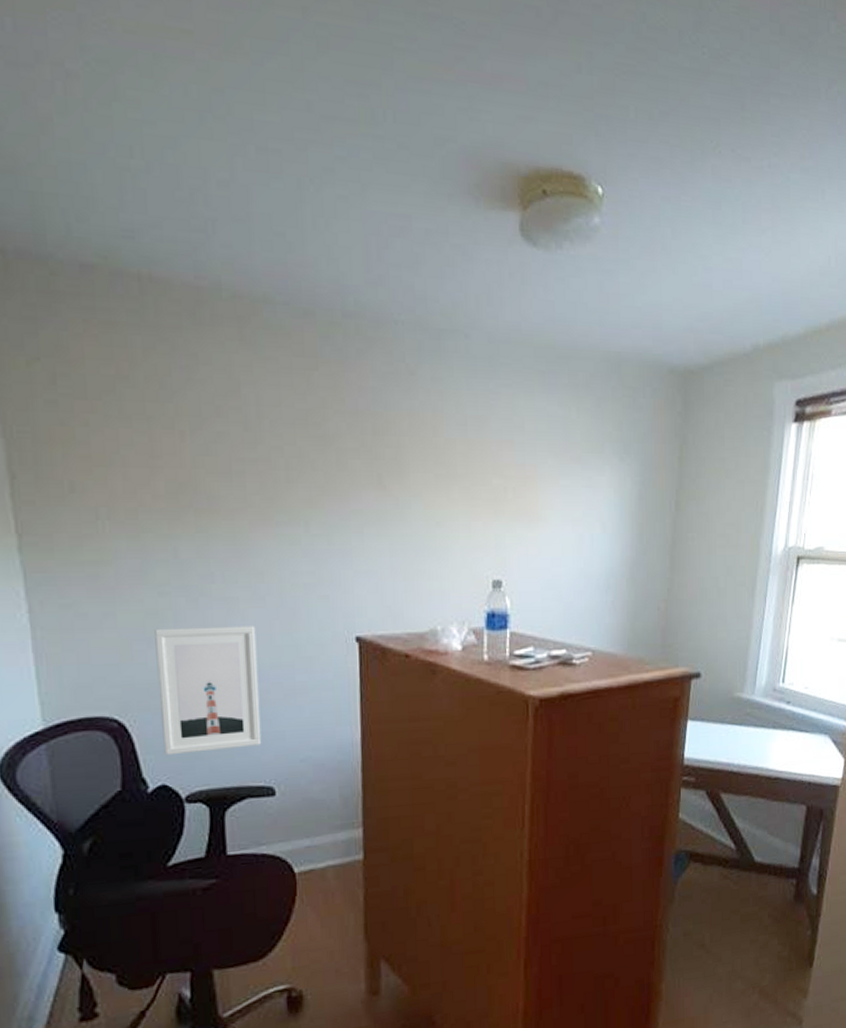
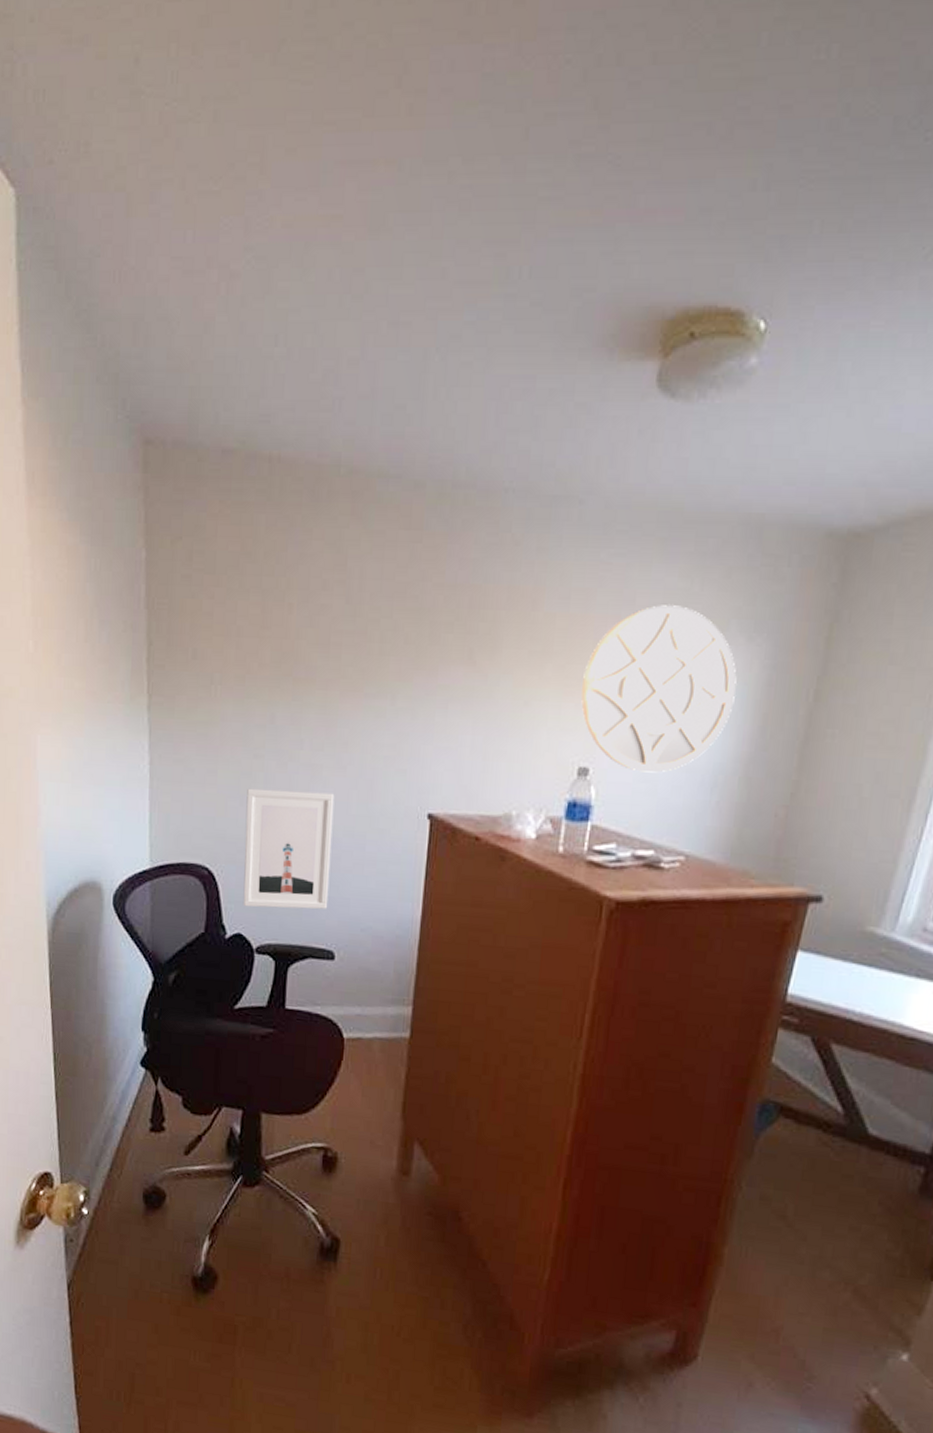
home mirror: none [487,431,615,581] -> present [581,605,737,773]

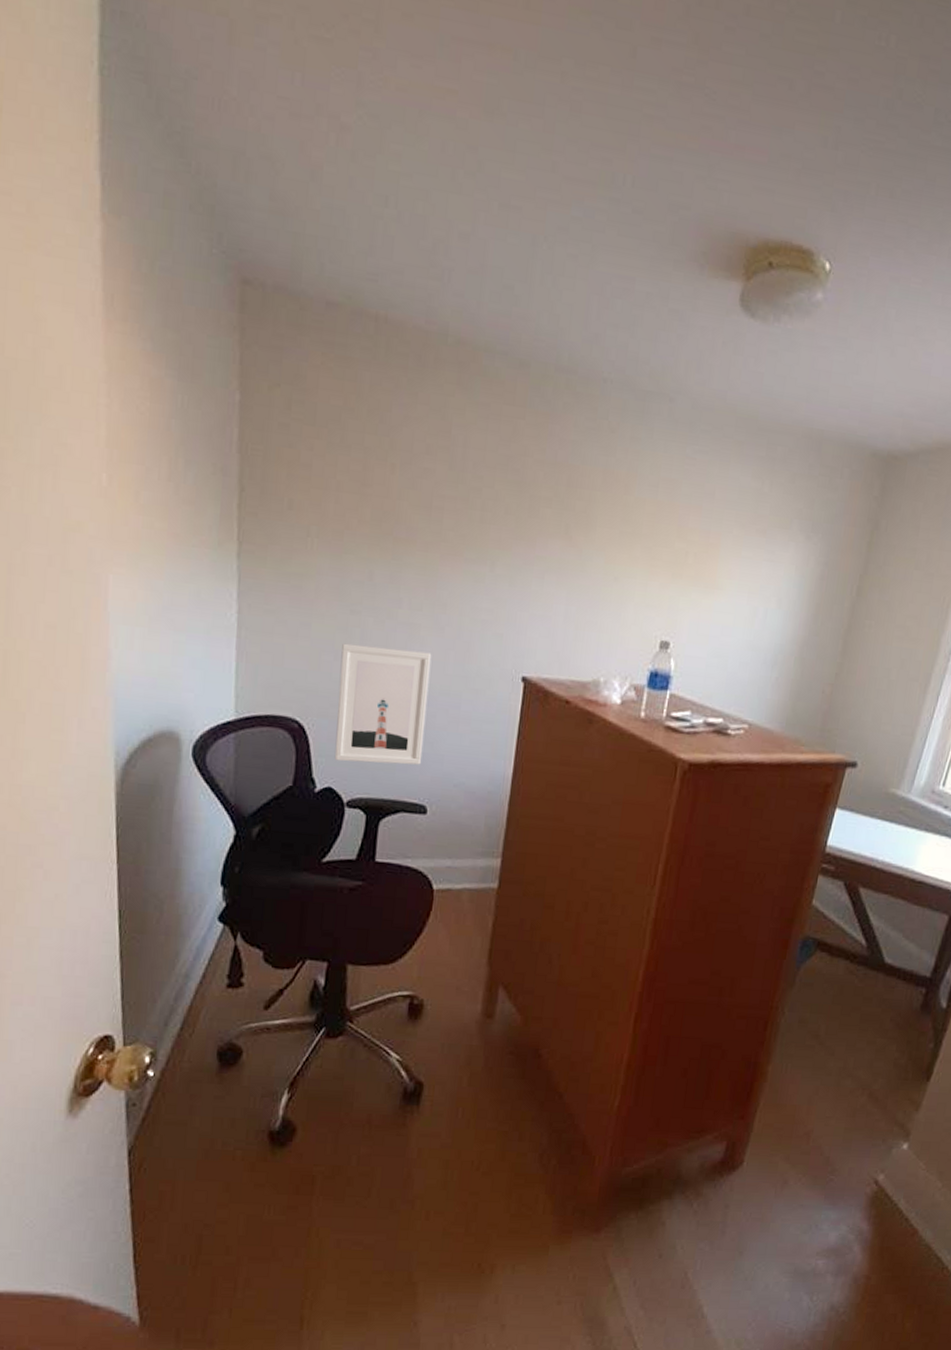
home mirror: present [581,605,737,773] -> none [665,501,796,650]

